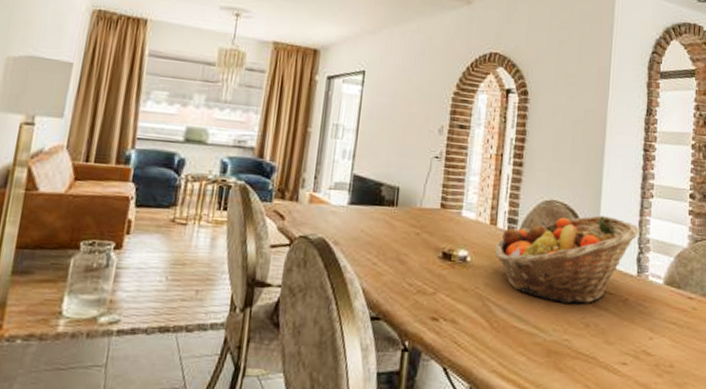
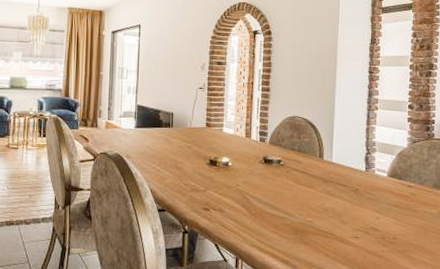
fruit basket: present [494,215,640,305] -> none [250,126,367,195]

